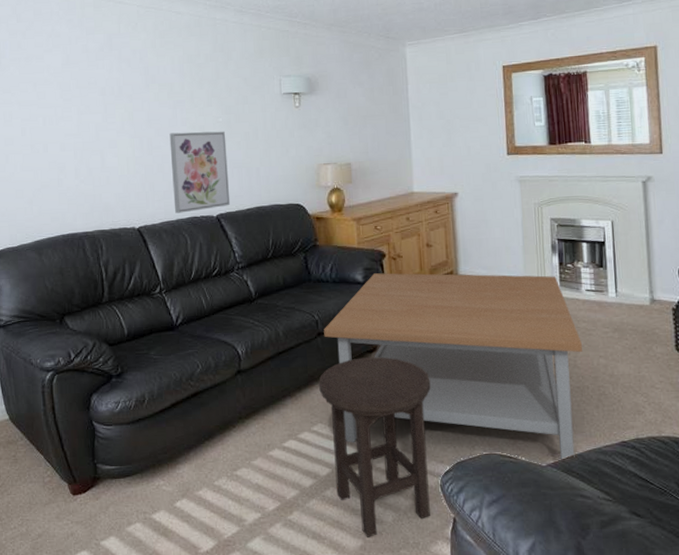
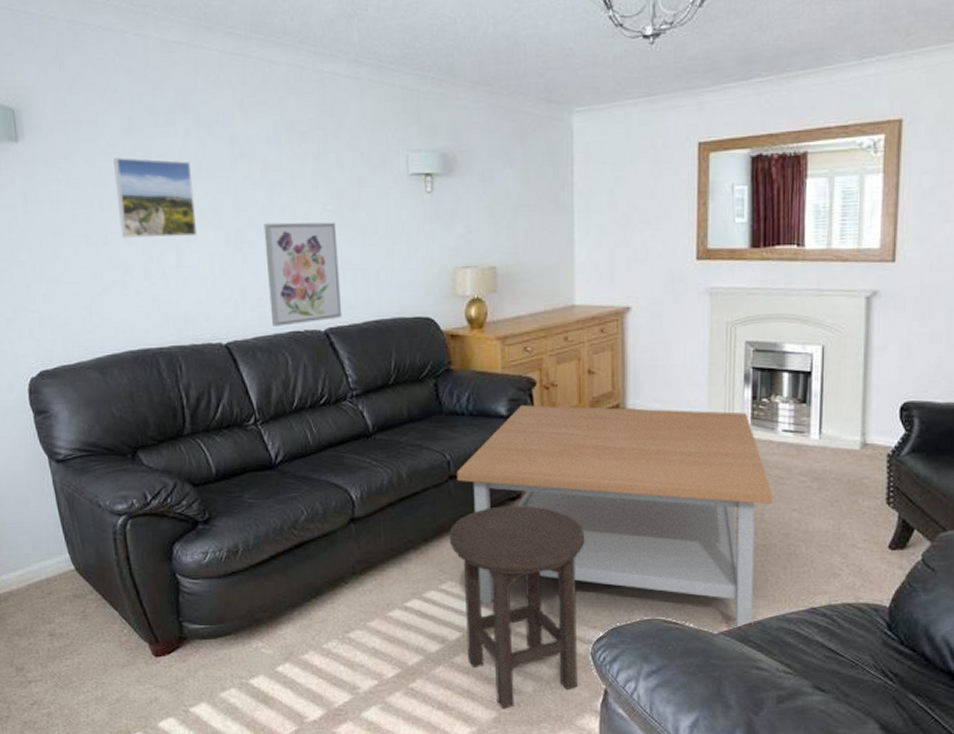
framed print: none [55,85,118,146] -> present [113,158,198,238]

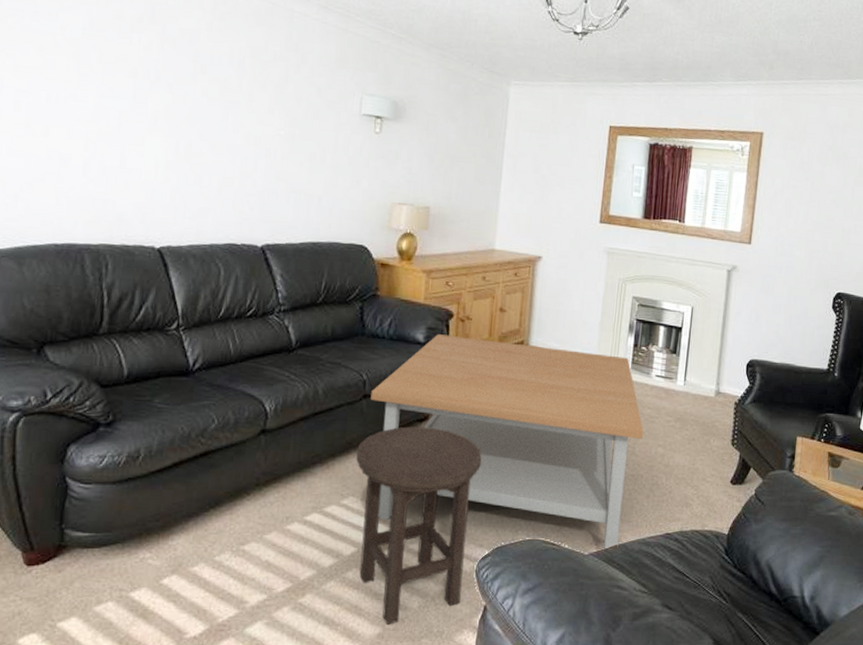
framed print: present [113,158,198,238] -> none [64,54,150,141]
wall art: present [263,222,343,327] -> none [209,138,287,238]

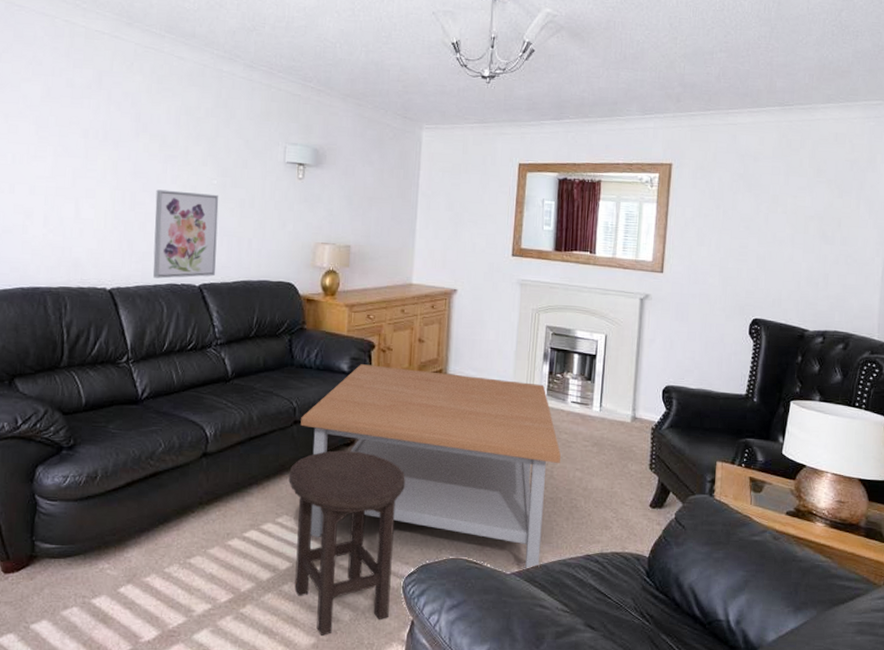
wall art: none [209,138,287,238] -> present [152,189,219,279]

